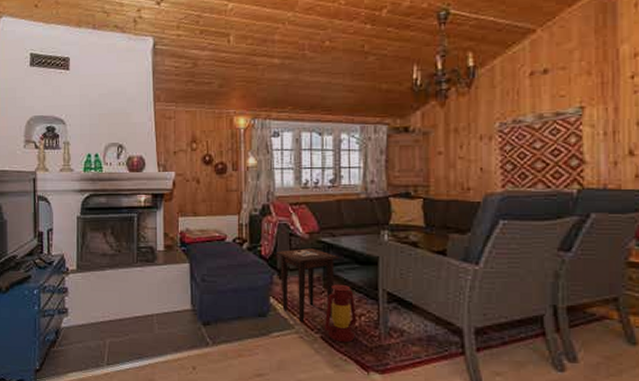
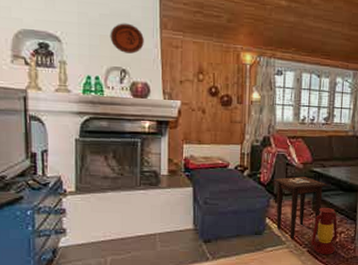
decorative plate: none [108,100,139,129] -> present [110,23,144,54]

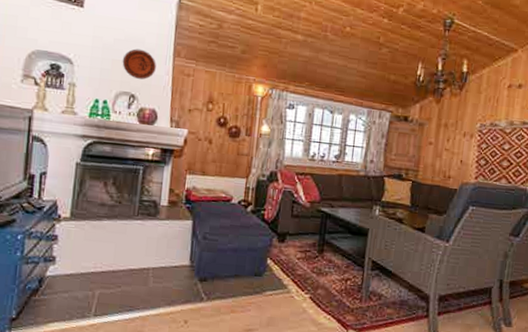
side table: present [274,176,328,239] -> none [278,216,335,284]
lantern: present [311,207,338,255] -> none [314,250,344,304]

